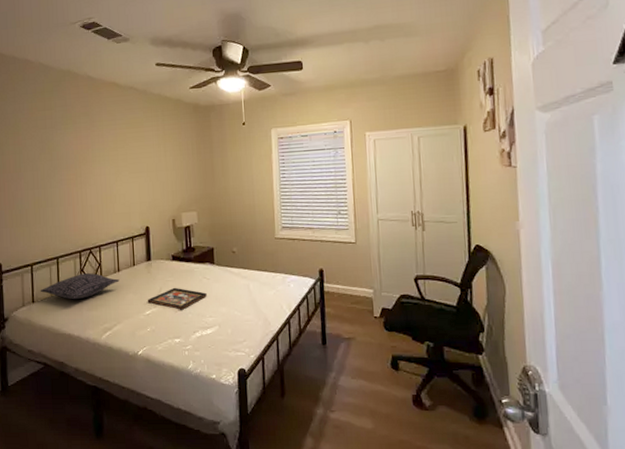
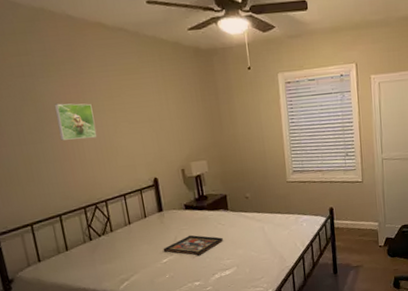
pillow: present [40,273,120,300] -> none [45,228,132,256]
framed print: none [66,152,100,186] -> present [54,103,97,141]

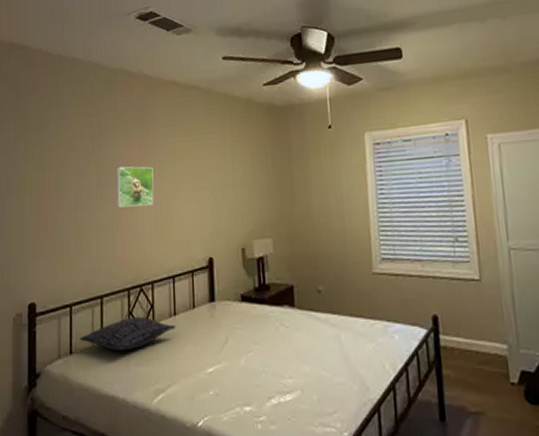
pillow: none [45,228,132,256] -> present [79,317,176,352]
decorative tray: present [163,234,223,256] -> none [210,337,285,368]

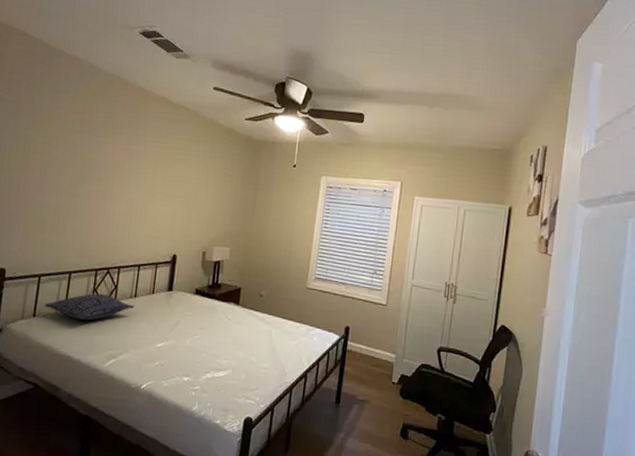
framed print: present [116,166,154,208] -> none [96,163,135,203]

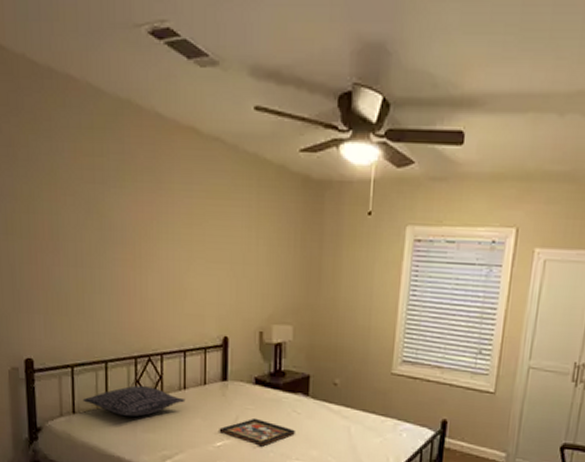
decorative tray: none [161,322,225,348] -> present [219,417,295,447]

